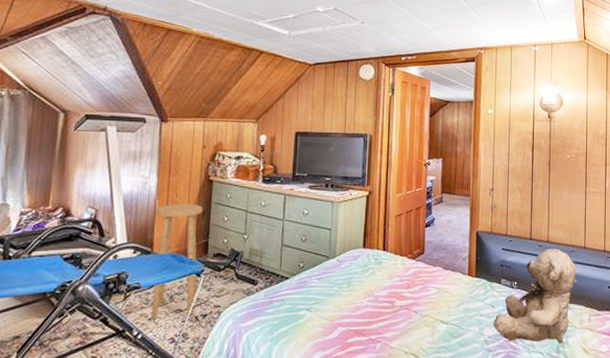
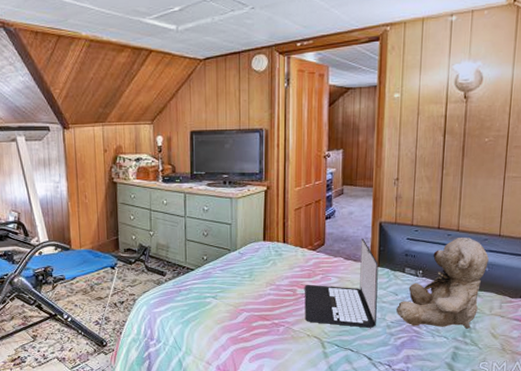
stool: present [151,203,203,319] -> none [69,204,113,305]
laptop: none [403,247,476,344] -> present [305,238,379,328]

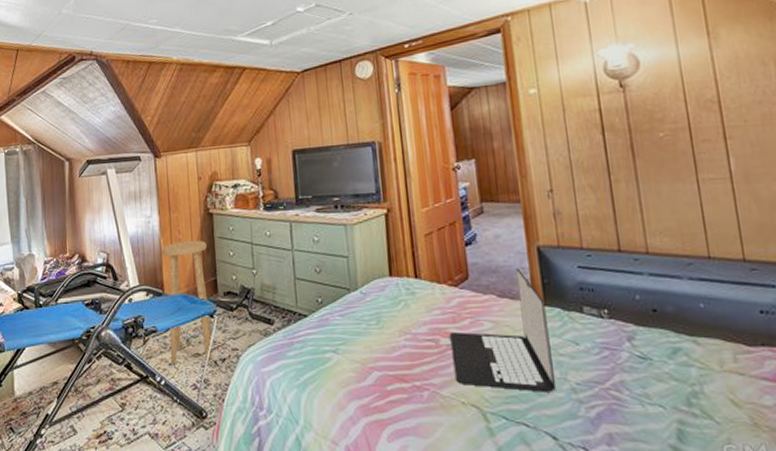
stool: none [69,204,113,305] -> present [161,240,213,364]
teddy bear: present [396,238,489,329] -> none [579,262,702,393]

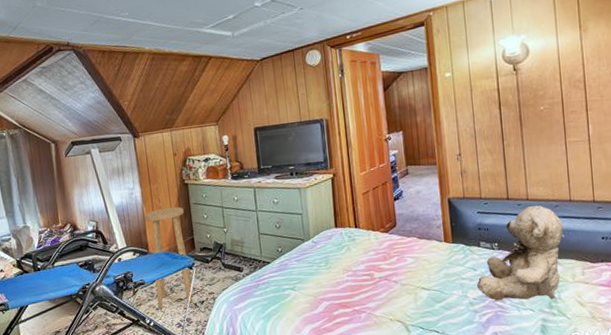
laptop: present [450,268,556,392] -> none [382,216,459,307]
teddy bear: none [579,262,702,393] -> present [476,205,563,301]

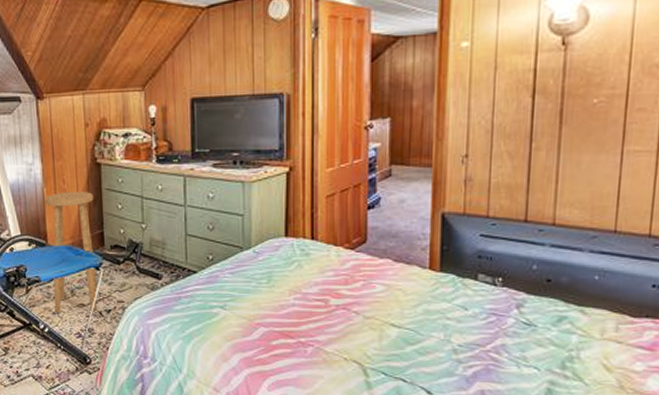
teddy bear: present [476,205,563,301] -> none [465,234,599,358]

